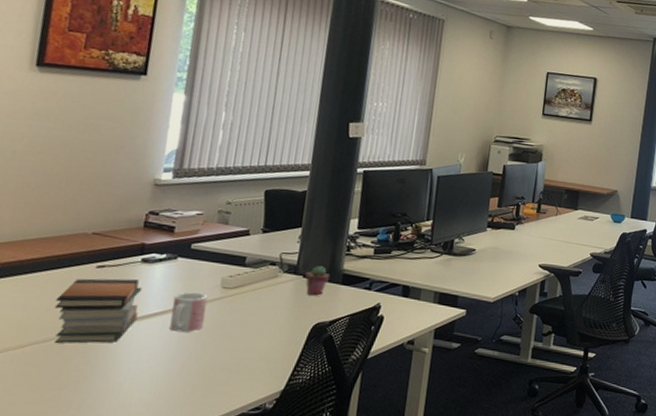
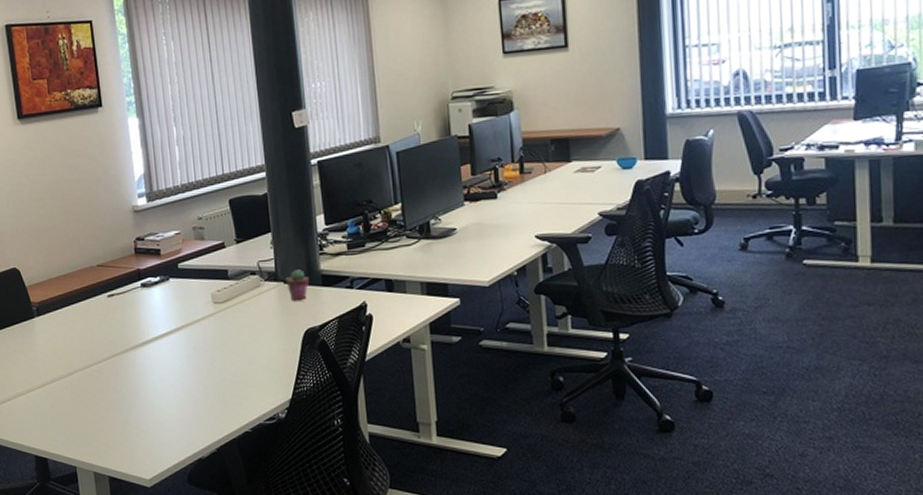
book stack: present [54,278,143,344] -> none [84,304,151,368]
mug: present [169,292,208,333] -> none [175,310,206,350]

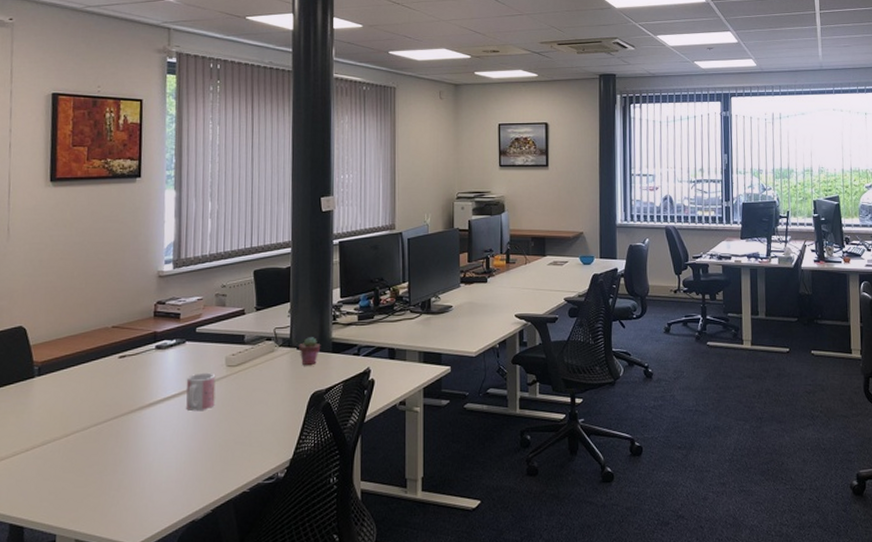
mug: none [175,310,206,350] -> present [186,372,216,412]

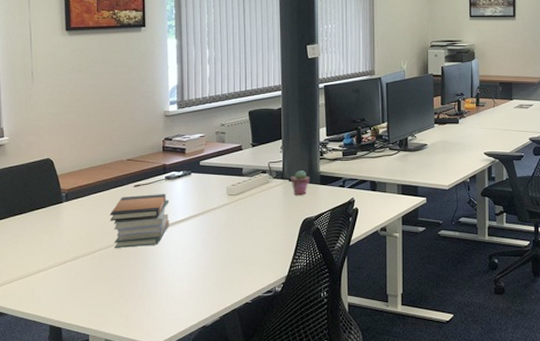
book stack: none [88,366,159,430] -> present [109,194,170,248]
mug: present [186,372,216,412] -> none [193,200,219,234]

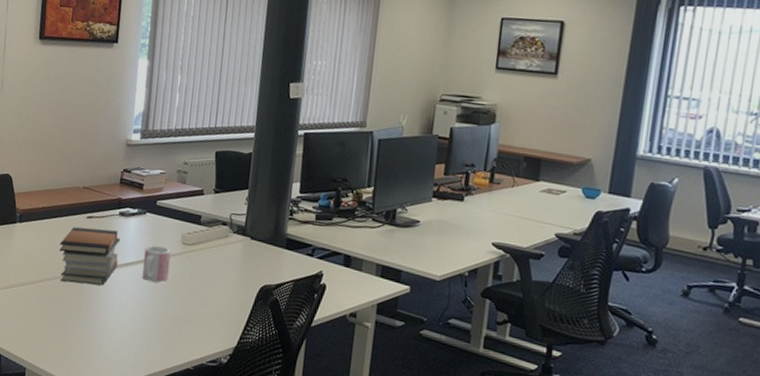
mug: none [193,200,219,234] -> present [142,245,171,283]
potted succulent: present [291,170,310,196] -> none [252,228,275,258]

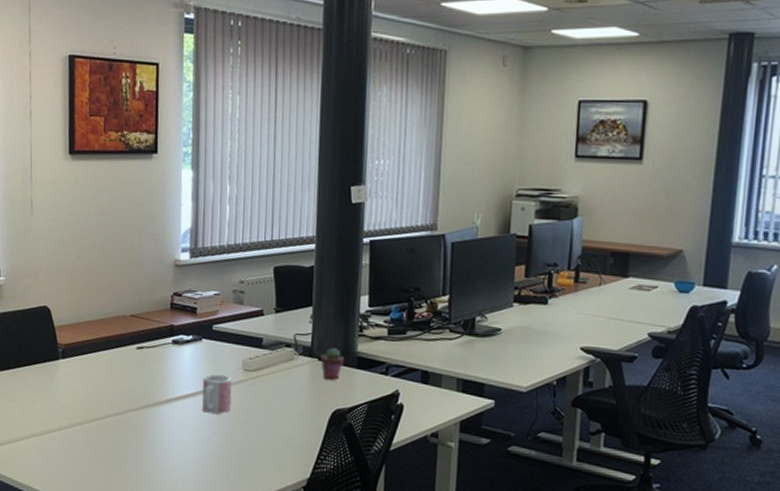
book stack: present [59,227,121,286] -> none [108,359,176,422]
potted succulent: none [252,228,275,258] -> present [320,348,345,380]

